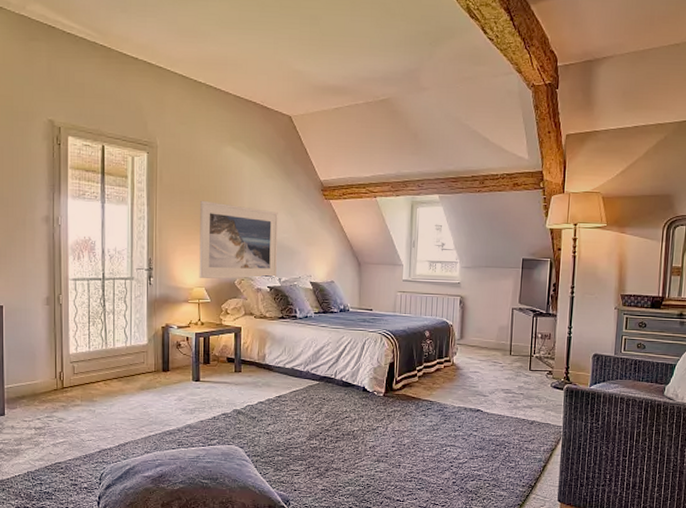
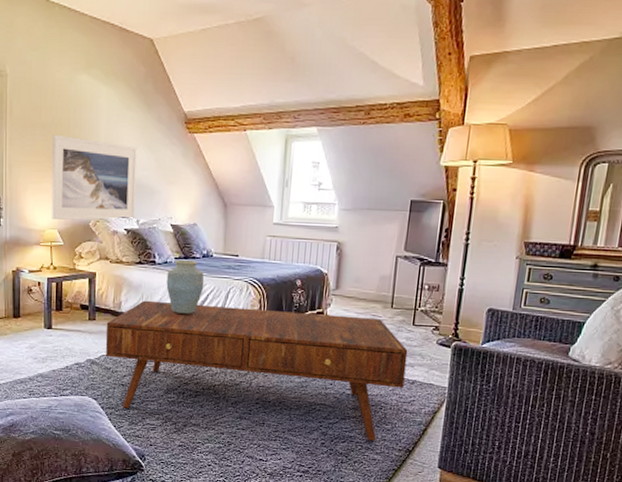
coffee table: none [251,352,526,478] -> present [105,300,408,441]
vase: none [307,314,342,366] -> present [166,259,205,315]

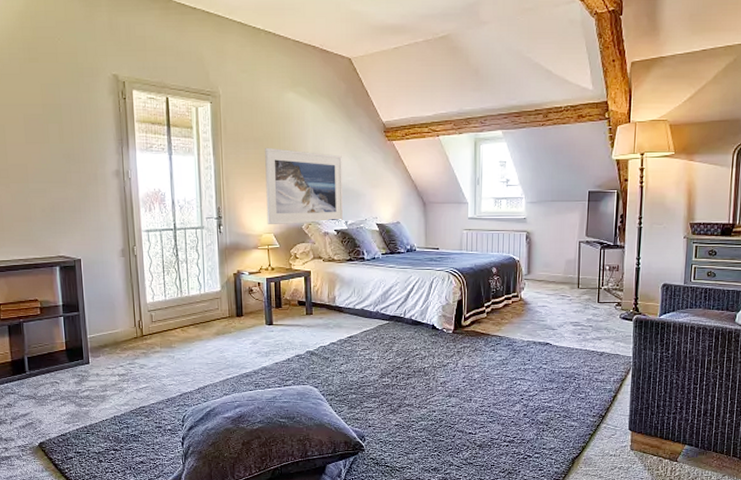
coffee table: present [105,300,408,441] -> none [322,294,595,409]
vase: present [166,259,205,315] -> none [375,255,410,305]

